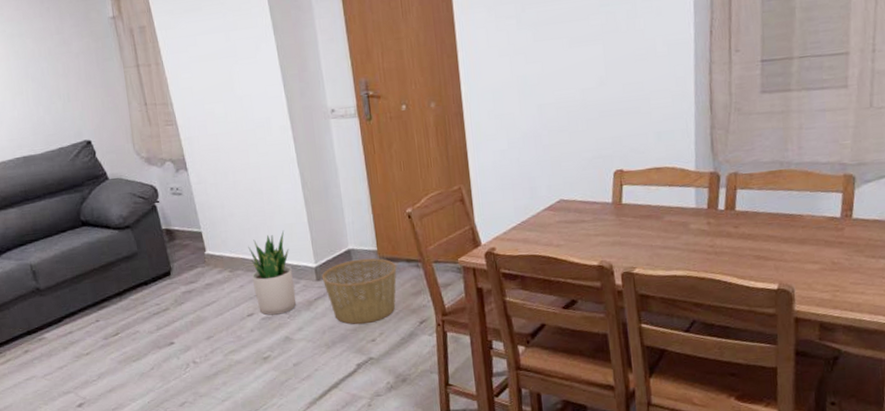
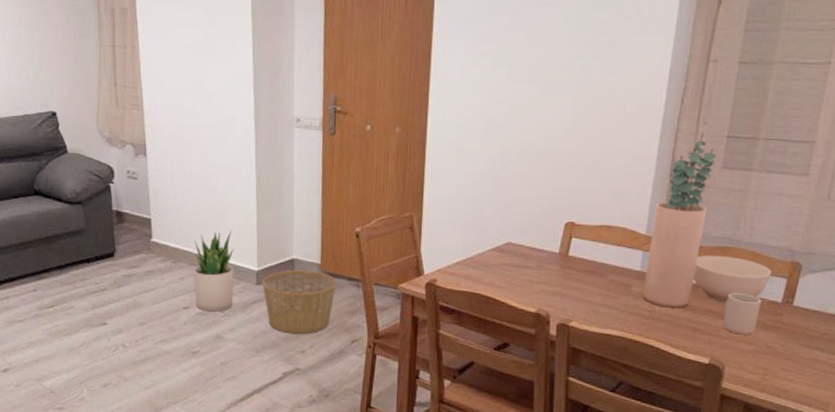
vase: none [700,60,754,240] -> present [643,132,716,308]
bowl: none [749,179,826,227] -> present [693,255,772,303]
cup: none [785,213,821,256] -> present [722,292,762,335]

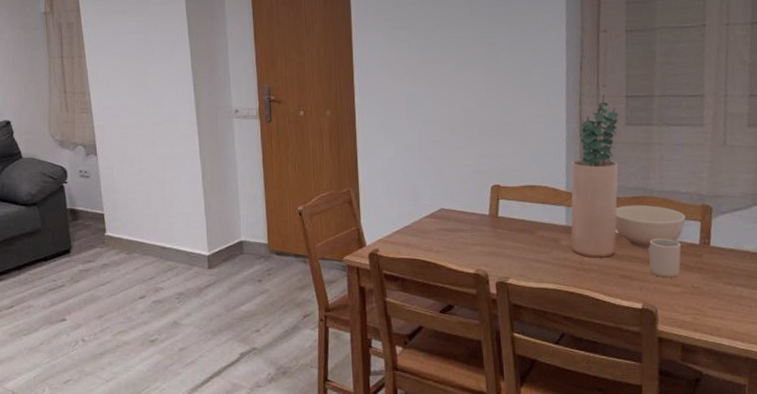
planter: present [193,230,234,312] -> none [146,218,187,299]
basket: present [262,269,337,334] -> none [213,250,285,314]

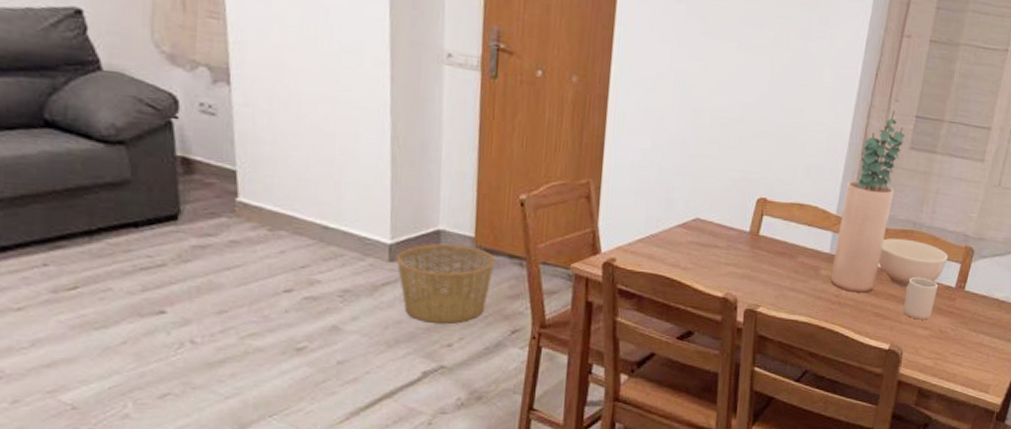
basket: none [213,250,285,314] -> present [396,243,495,324]

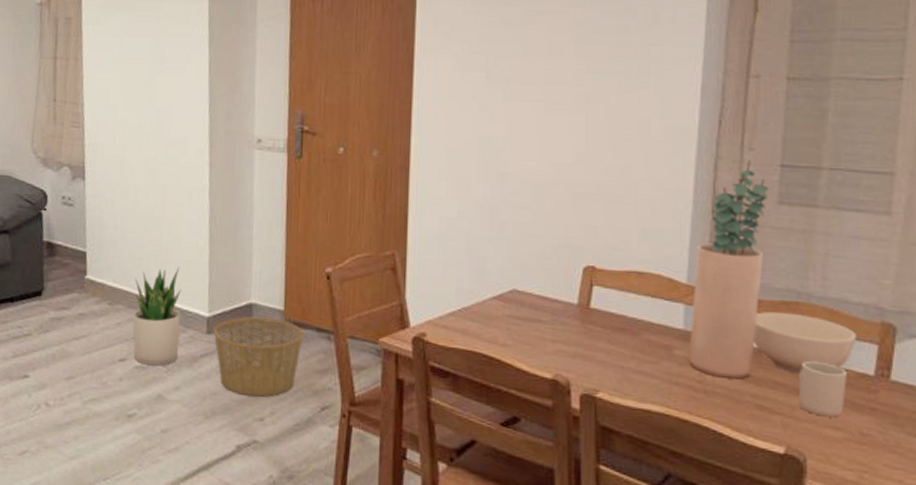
planter: none [299,190,359,296] -> present [132,267,182,366]

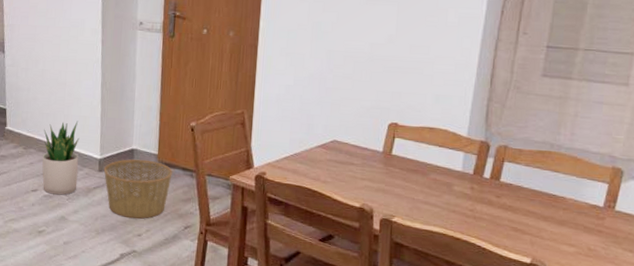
vase: present [689,160,769,379] -> none [464,42,536,209]
bowl: present [753,311,857,374] -> none [514,158,593,205]
cup: present [798,360,848,418] -> none [544,195,584,237]

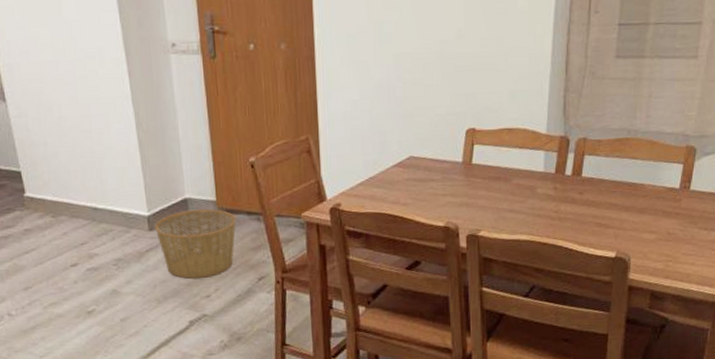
planter: present [42,121,80,195] -> none [73,174,126,266]

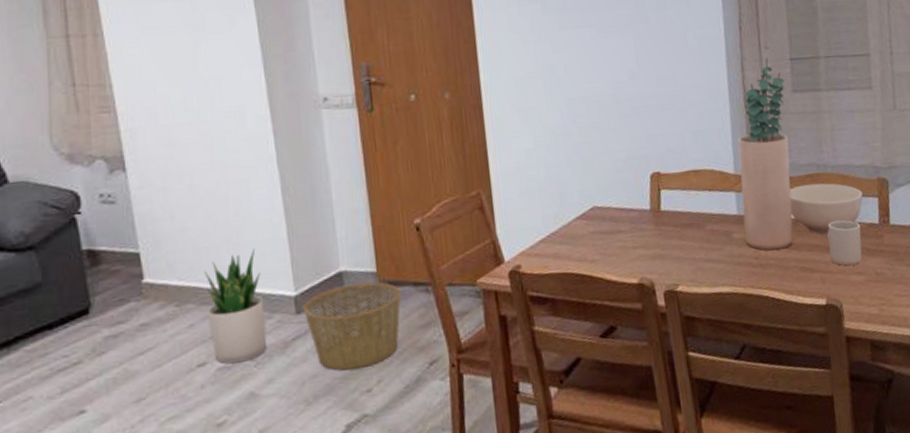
planter: none [73,174,126,266] -> present [204,248,267,365]
vase: none [548,22,609,206] -> present [737,58,794,251]
bowl: none [595,147,668,195] -> present [789,183,863,234]
cup: none [626,182,662,225] -> present [827,220,863,266]

